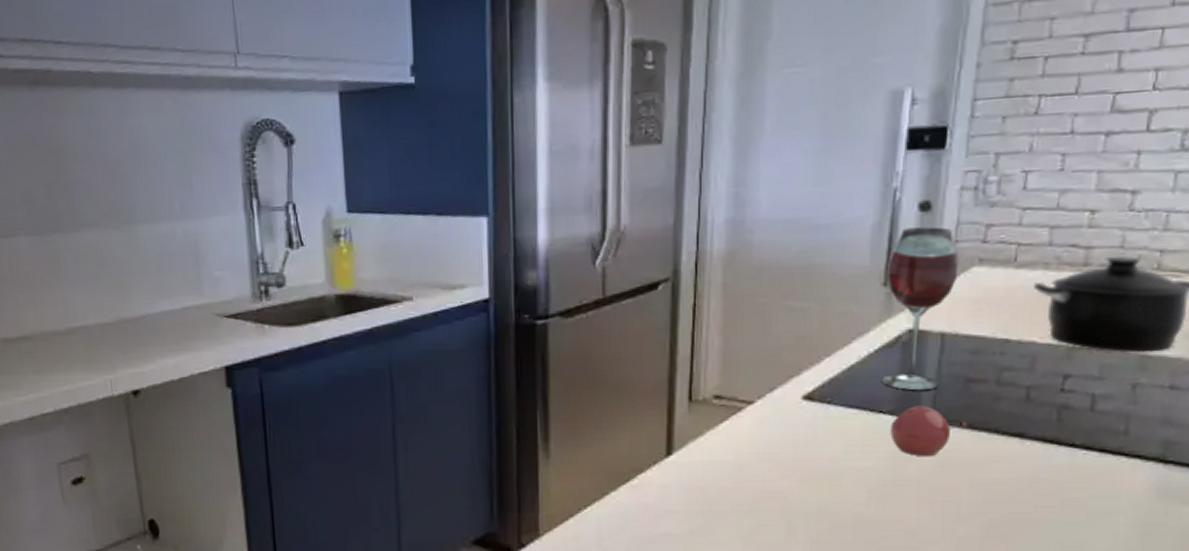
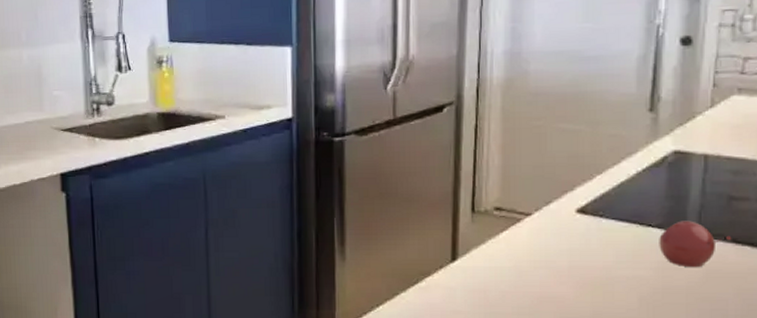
wineglass: present [882,226,959,391] -> none [650,59,720,207]

